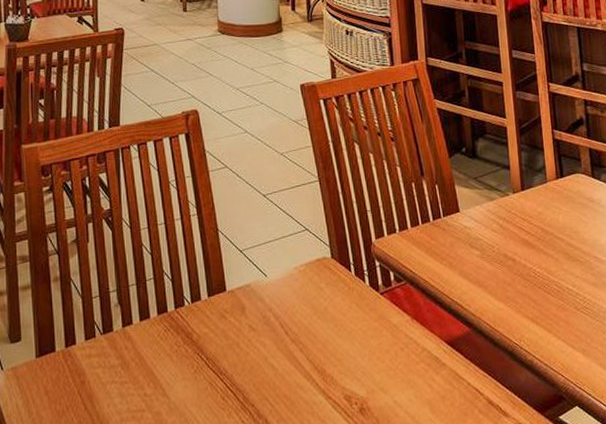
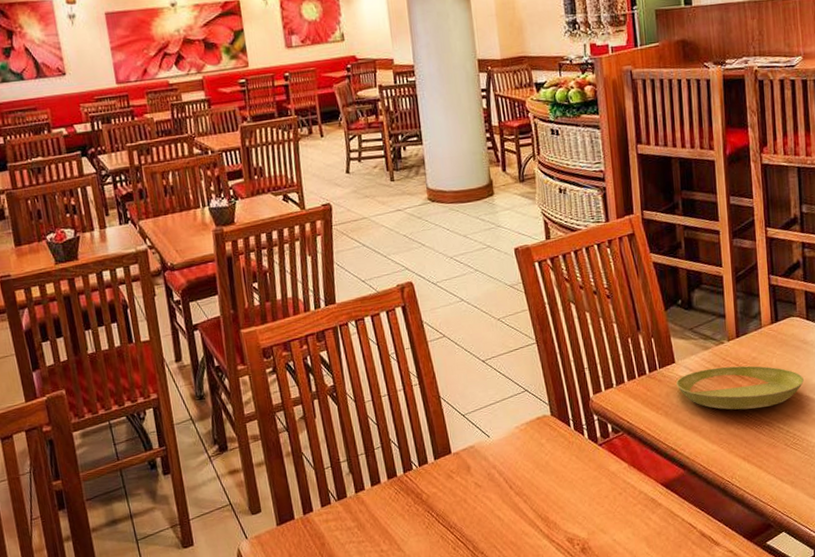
saucer: none [461,219,592,267] -> present [676,365,804,410]

